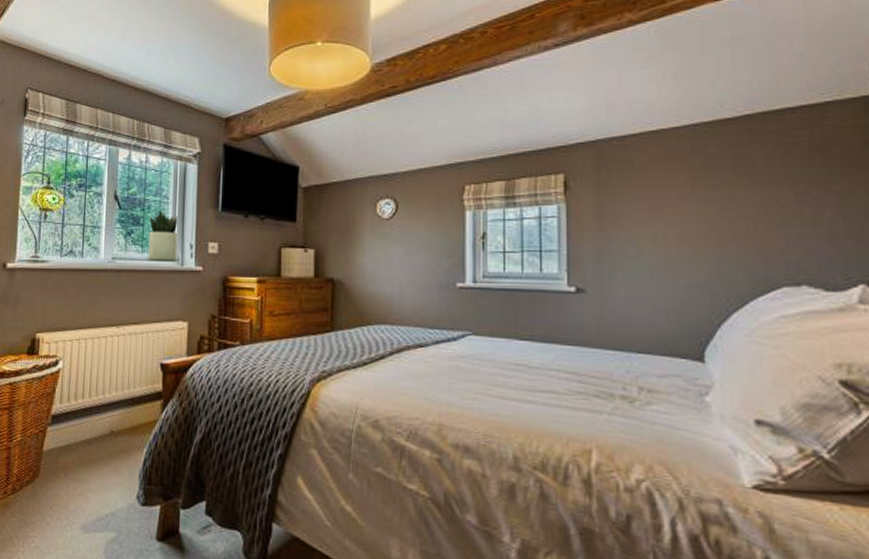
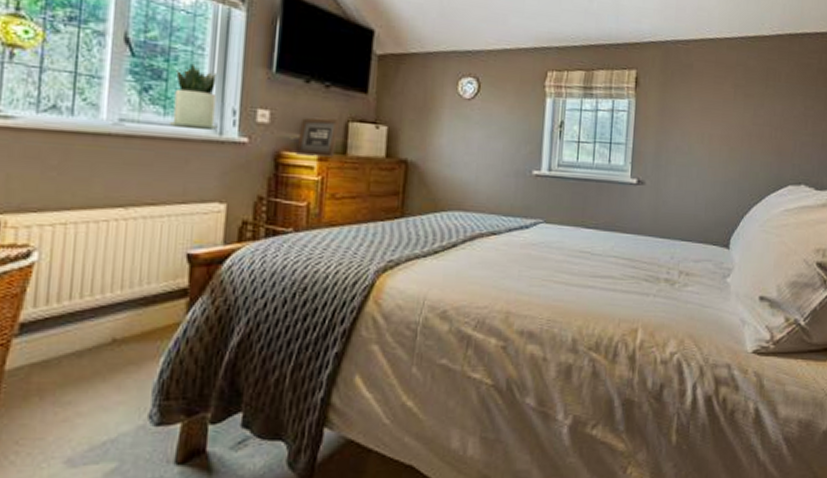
picture frame: none [240,245,275,279] -> present [296,117,341,157]

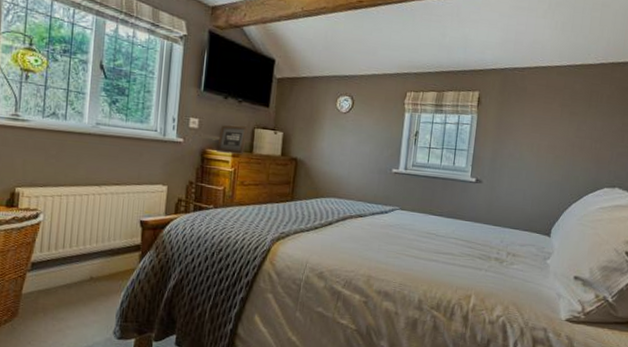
planter: present [168,63,218,131] -> none [129,84,162,133]

